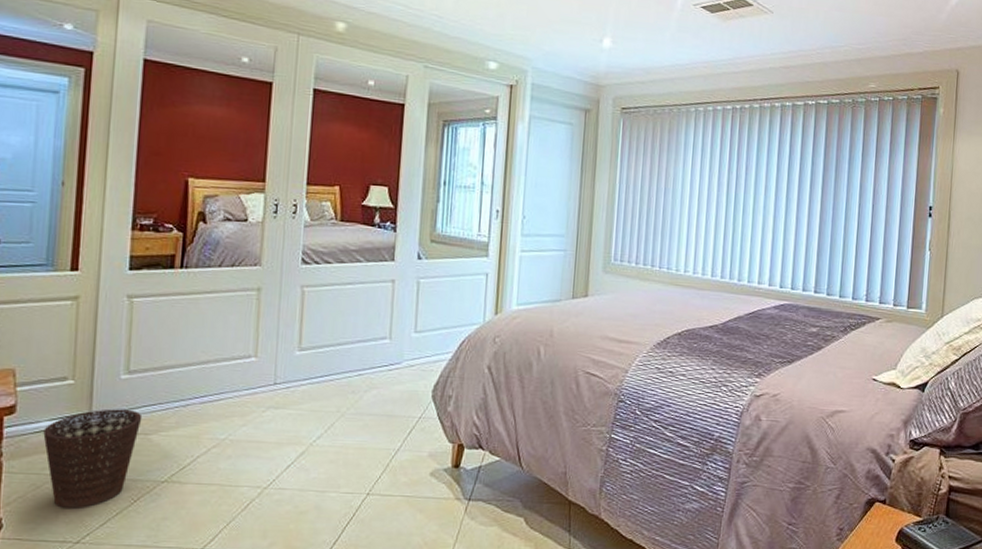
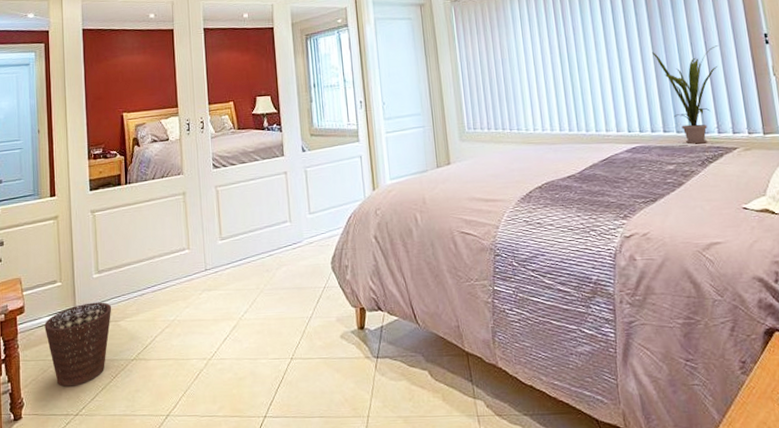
house plant: none [820,207,886,310] -> present [652,45,719,145]

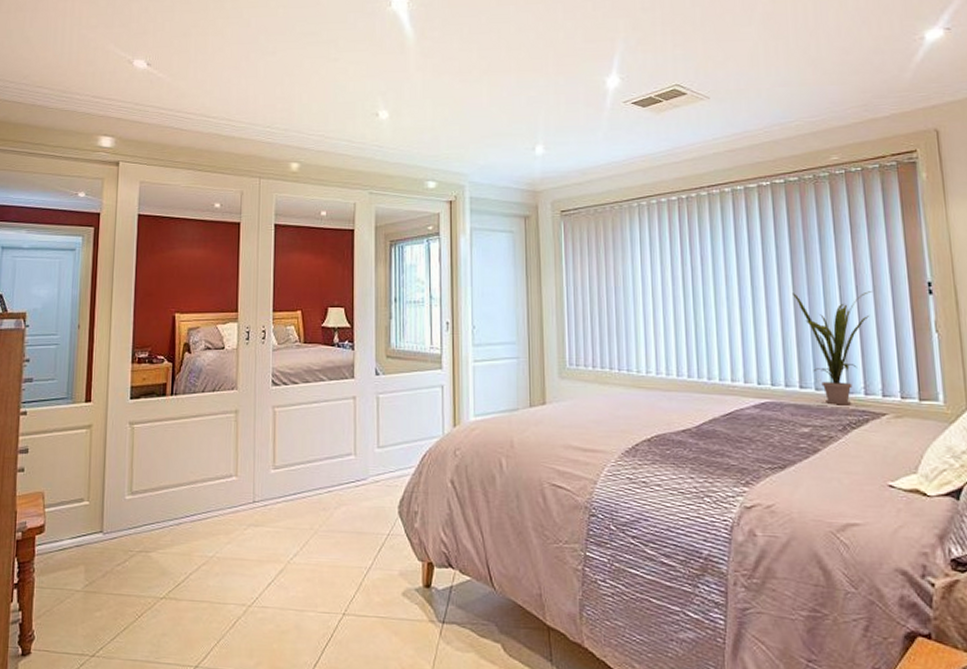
basket: present [44,302,112,387] -> none [65,527,144,623]

